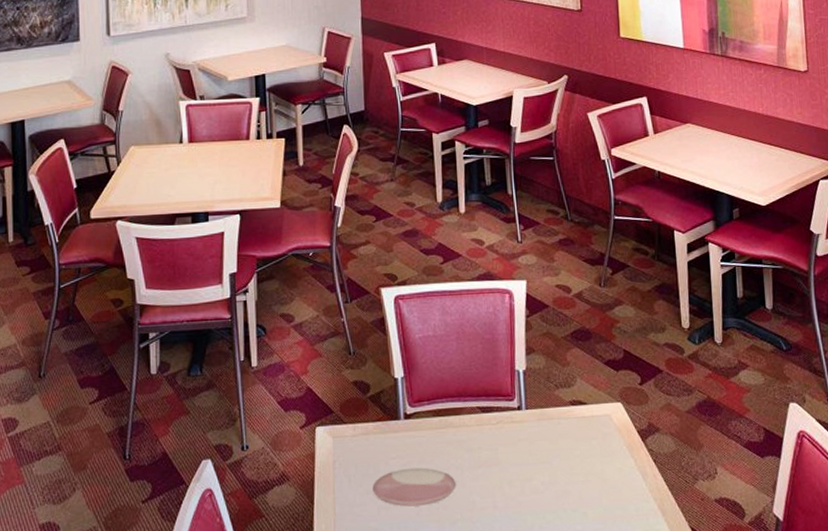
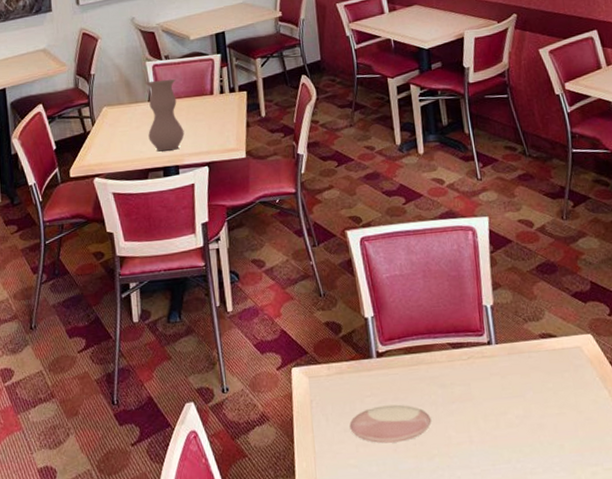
vase: none [177,120,216,196] -> present [145,78,185,152]

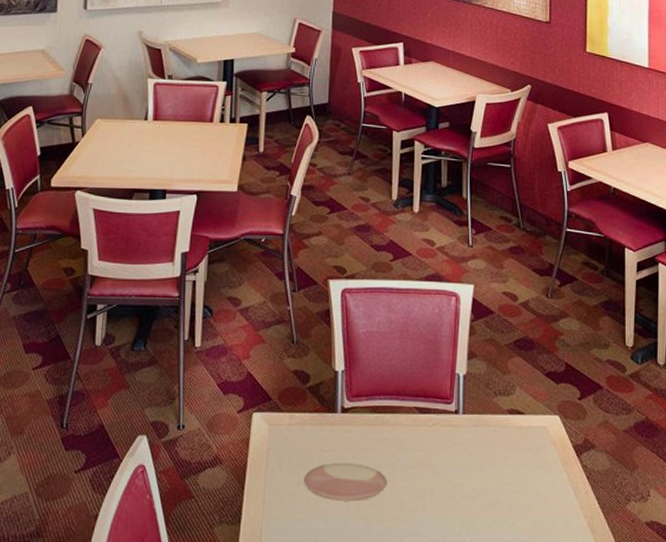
vase: present [145,78,185,152] -> none [139,99,177,174]

